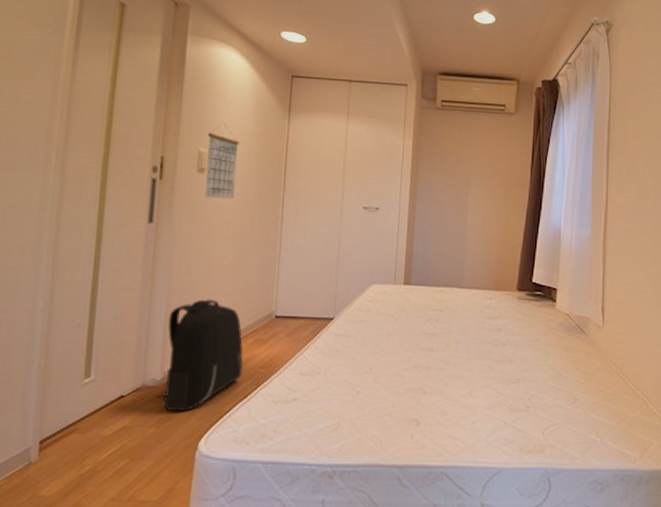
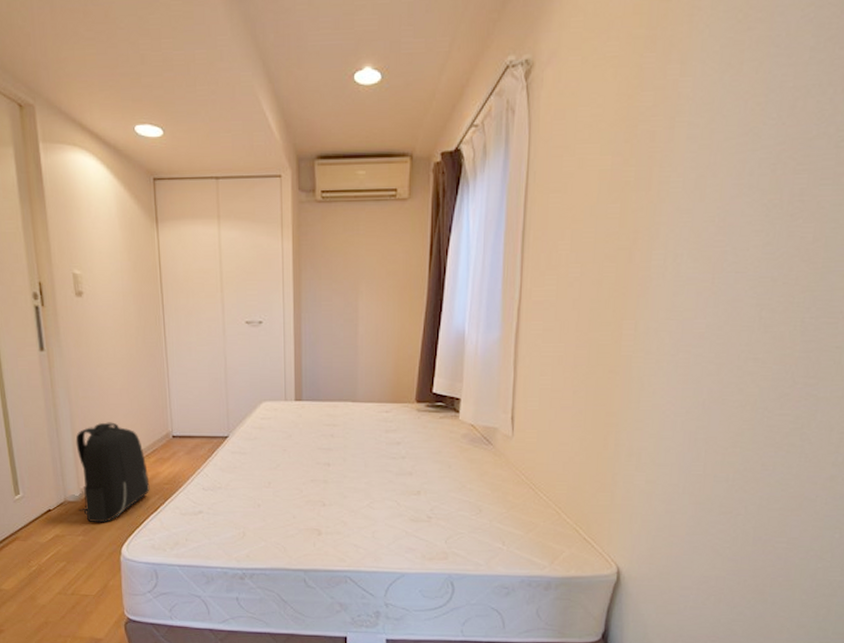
calendar: present [205,123,239,200] -> none [79,241,115,323]

